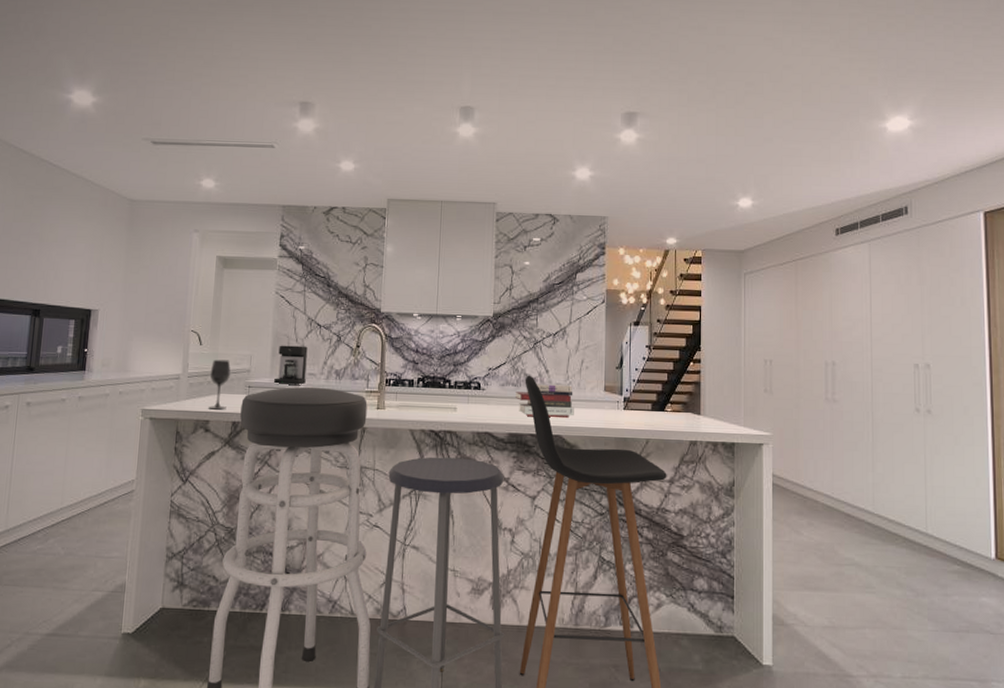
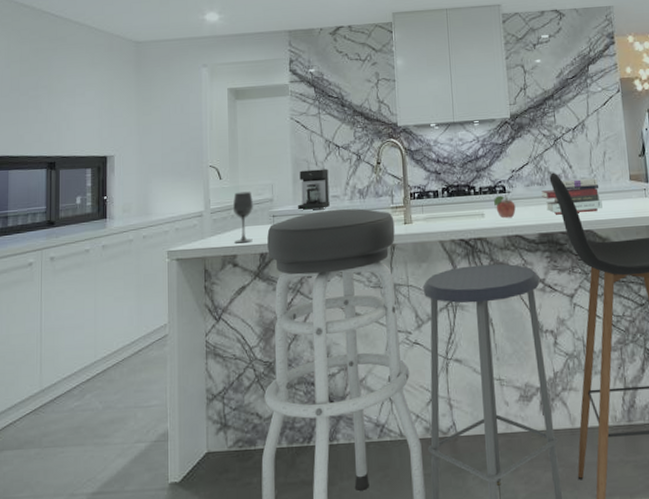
fruit: none [468,391,488,415] -> present [494,195,516,219]

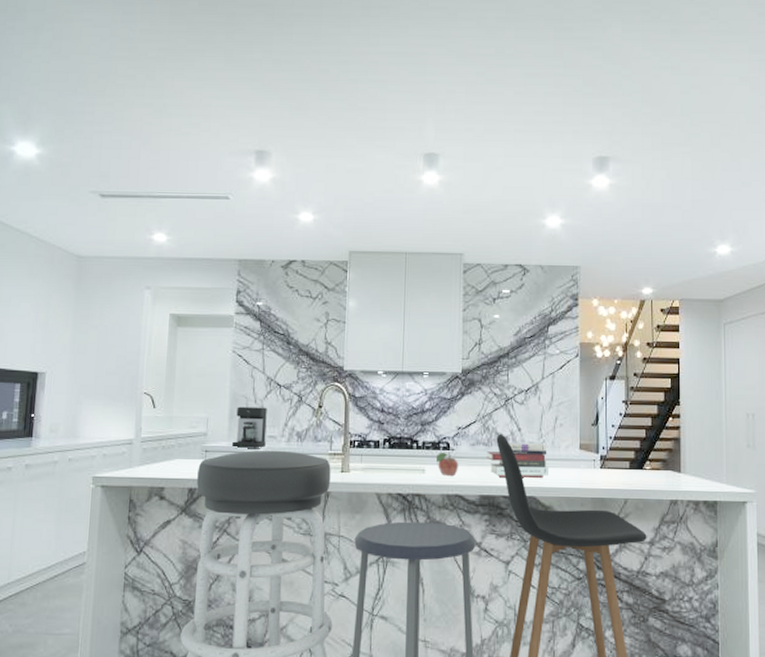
wine glass: present [232,191,253,244] -> none [163,423,186,476]

